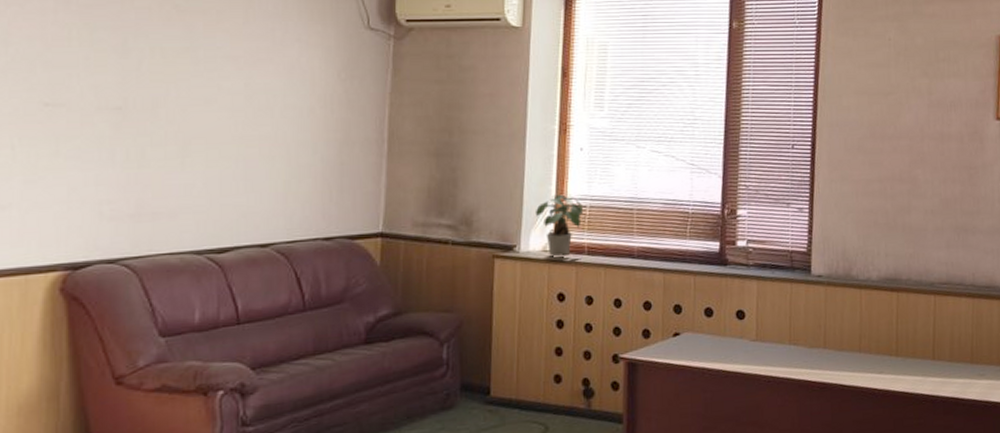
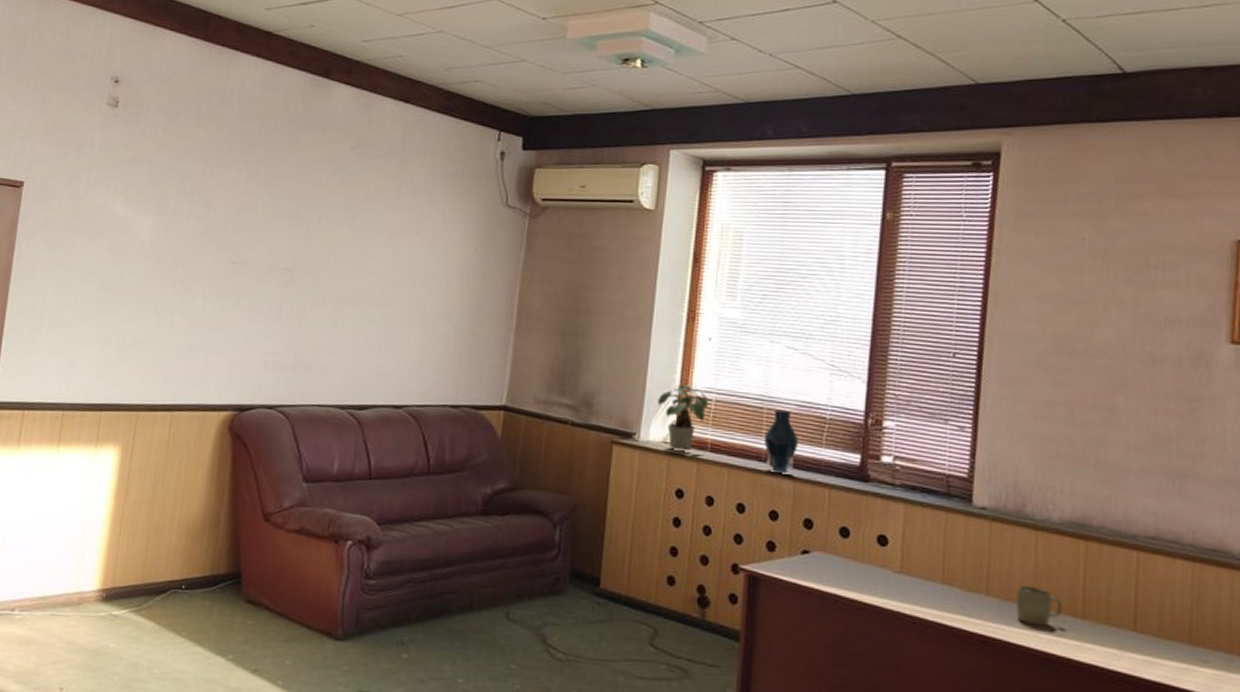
vase: none [635,209,666,268] -> present [763,409,798,474]
mug: none [847,336,882,368] -> present [1017,586,1063,626]

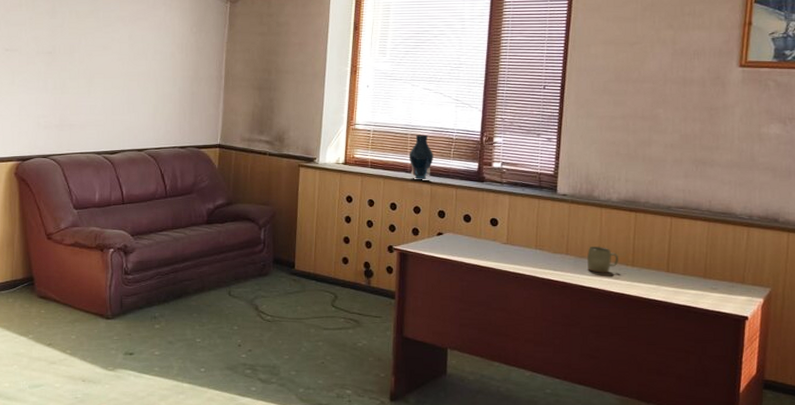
potted plant: present [657,384,709,451] -> none [331,121,369,168]

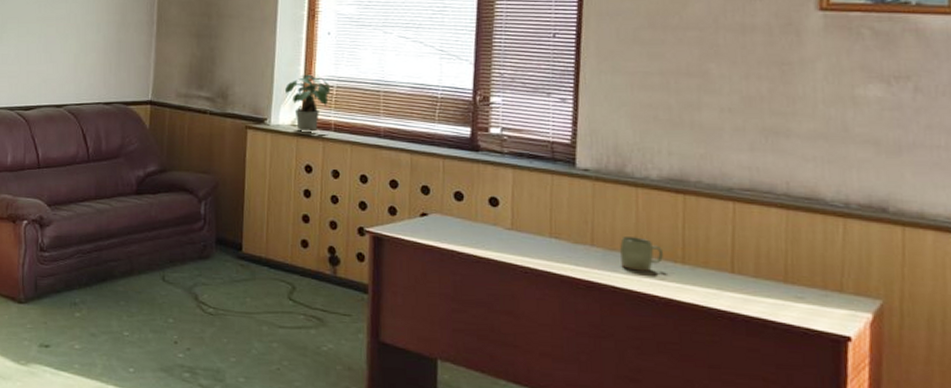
potted plant: none [331,121,369,168] -> present [284,74,331,132]
vase: present [408,134,434,180] -> none [381,92,413,148]

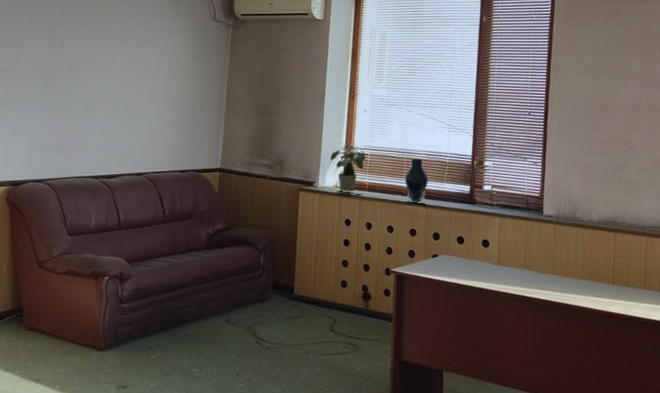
vase: none [381,92,413,148] -> present [404,158,428,203]
mug: present [620,237,664,271] -> none [572,266,601,291]

